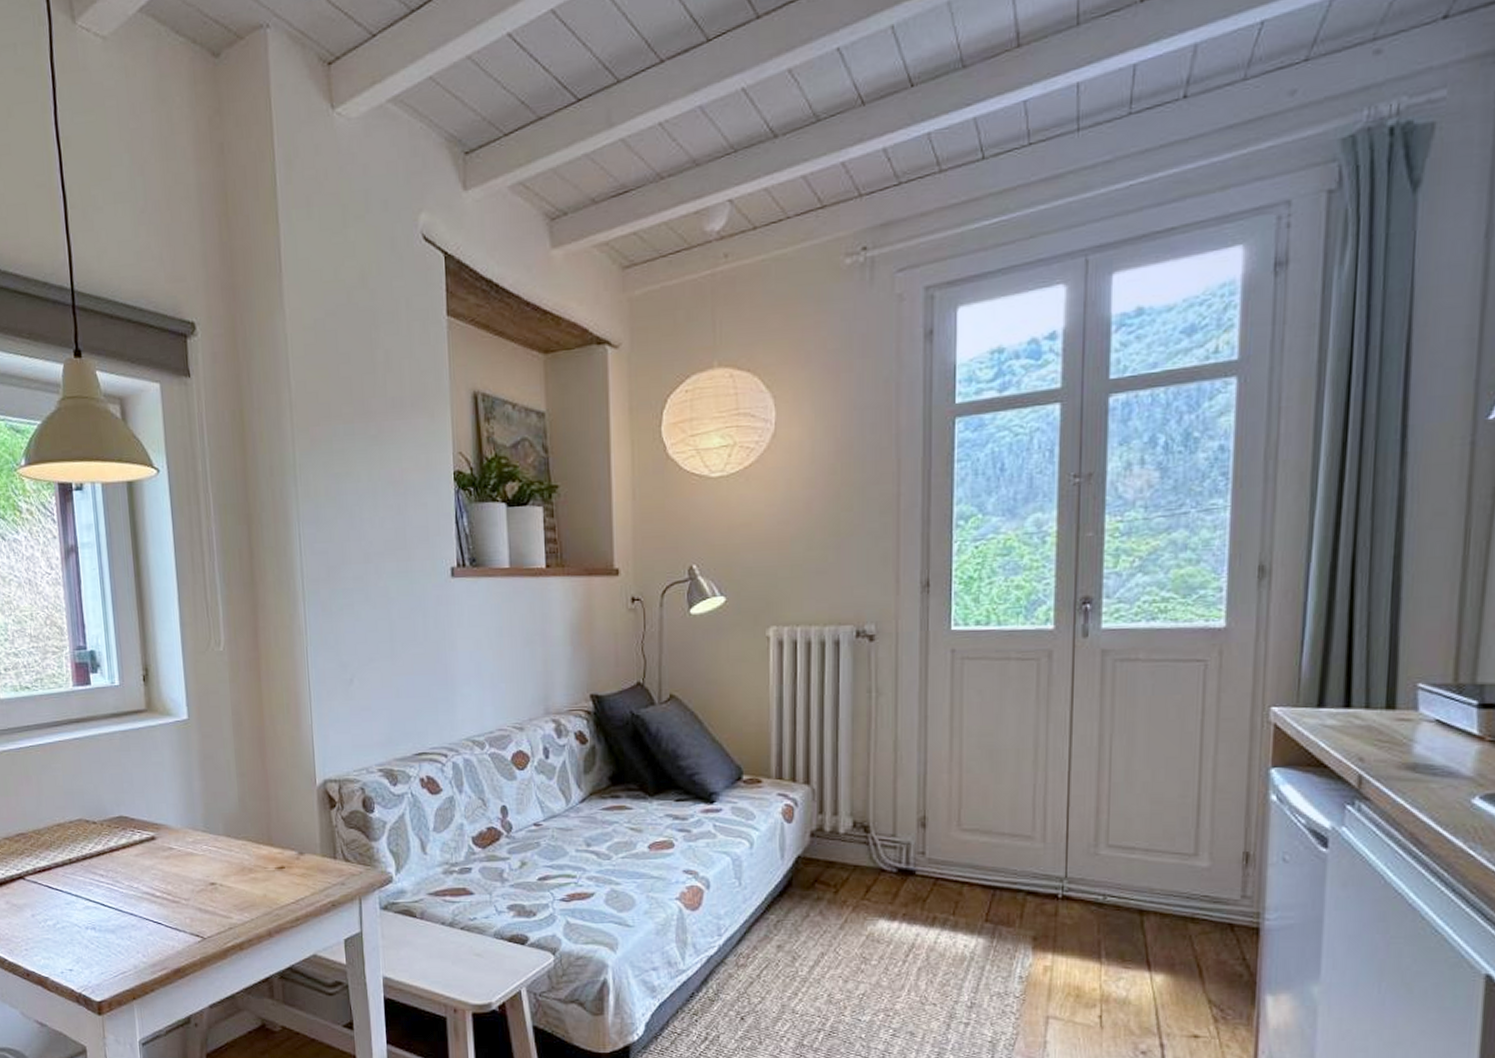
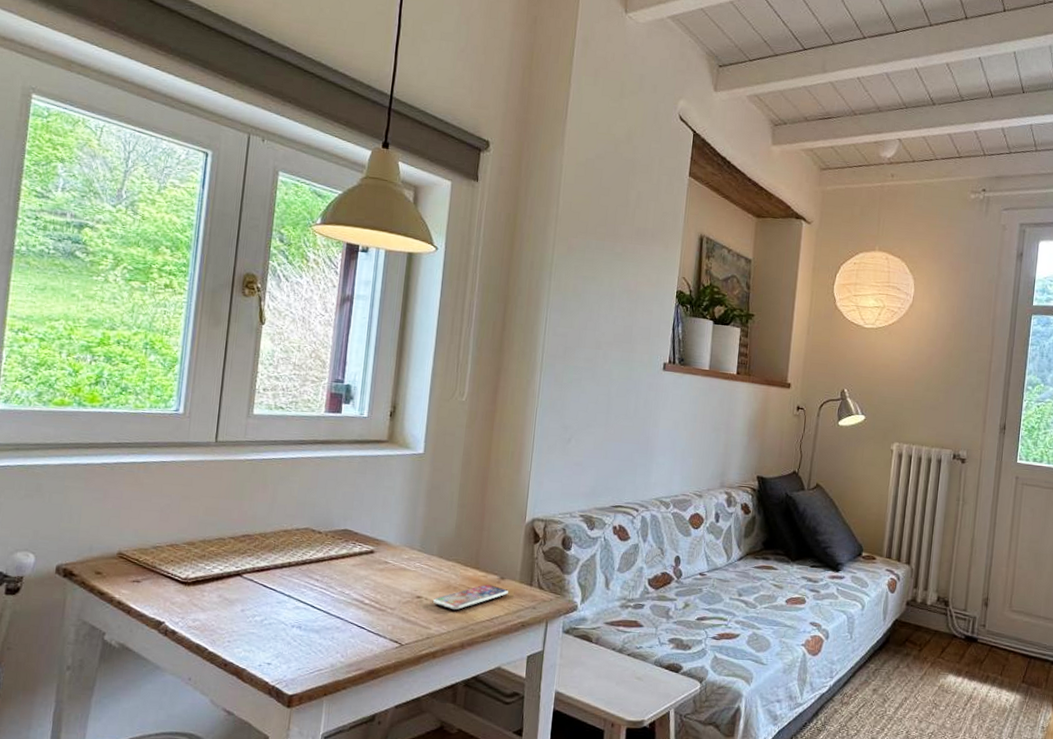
smartphone: none [228,862,312,895] -> present [432,584,509,611]

